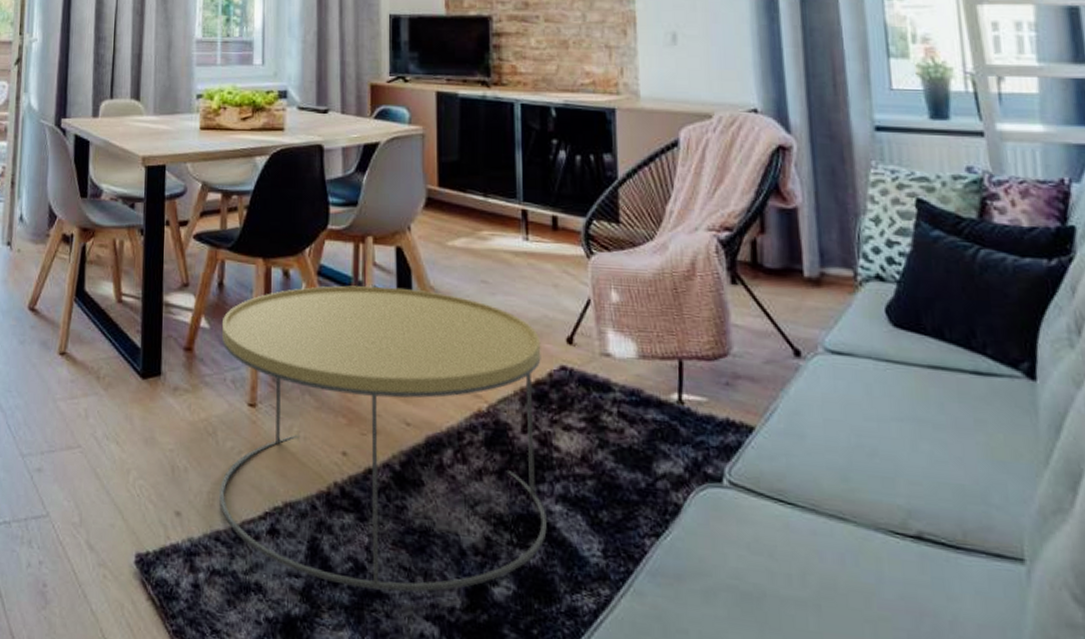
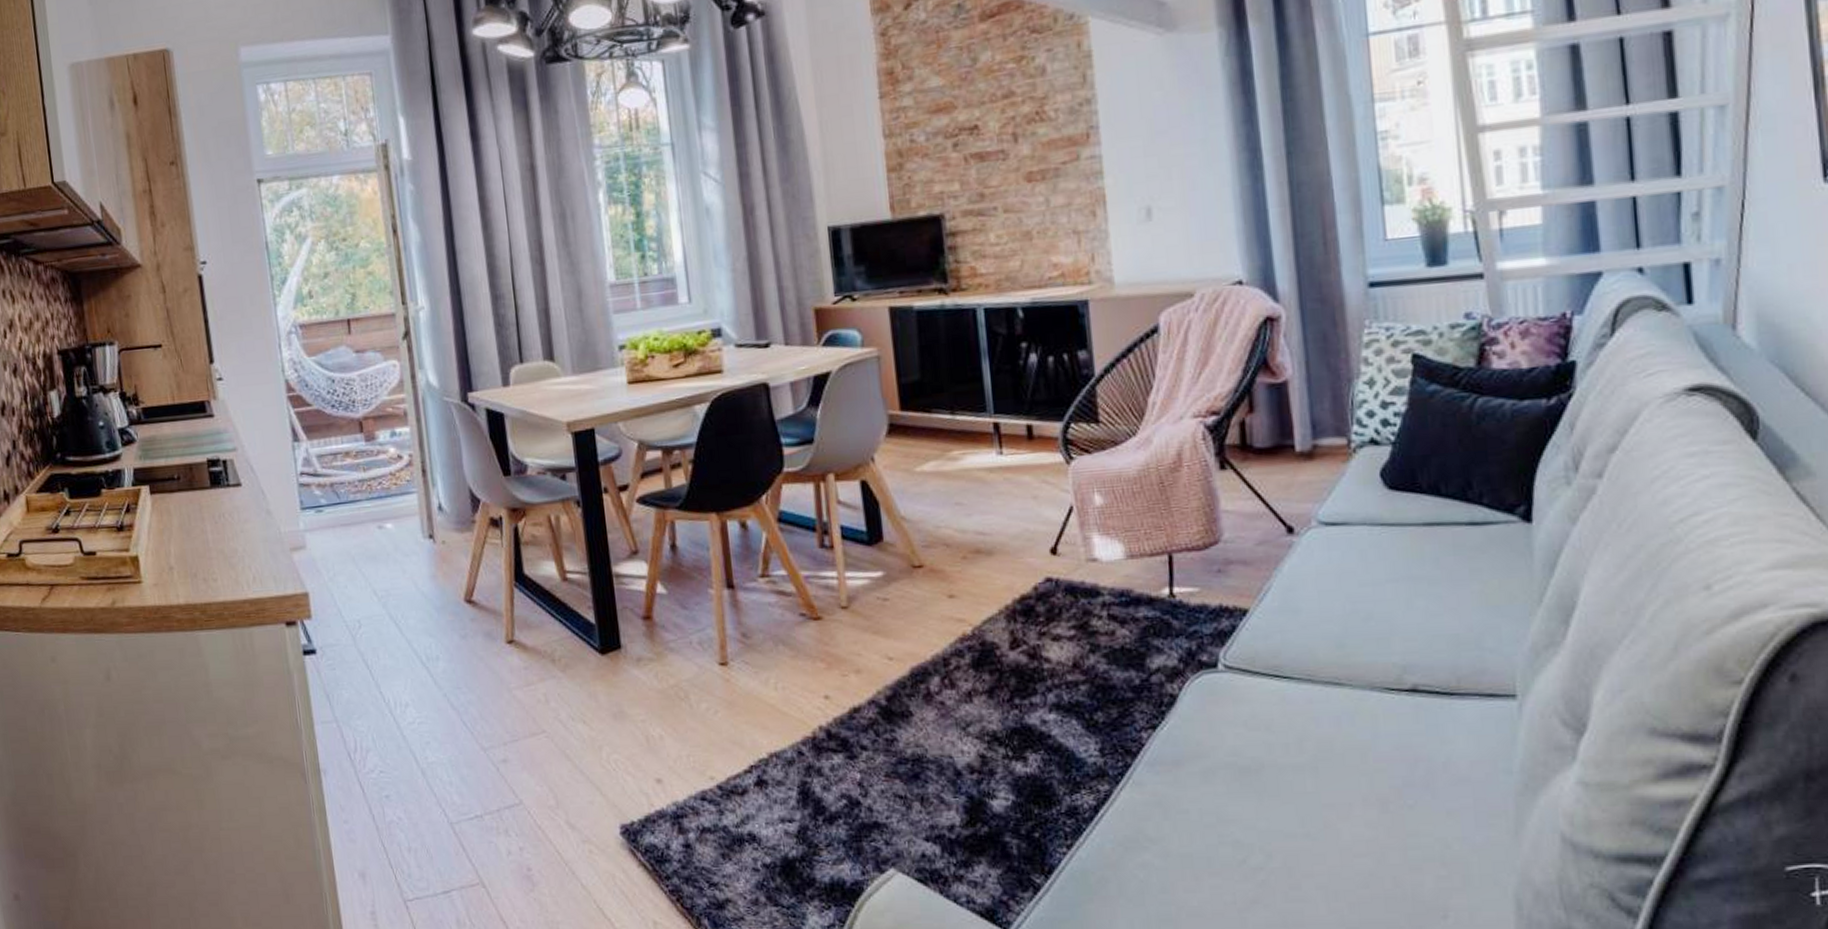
coffee table: present [219,285,548,592] -> none [679,522,1043,822]

